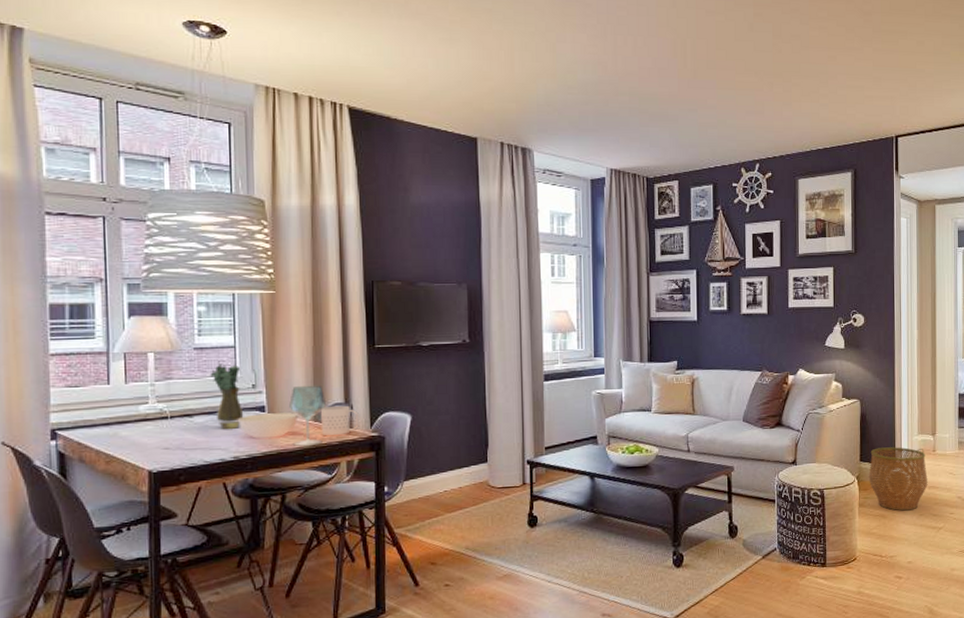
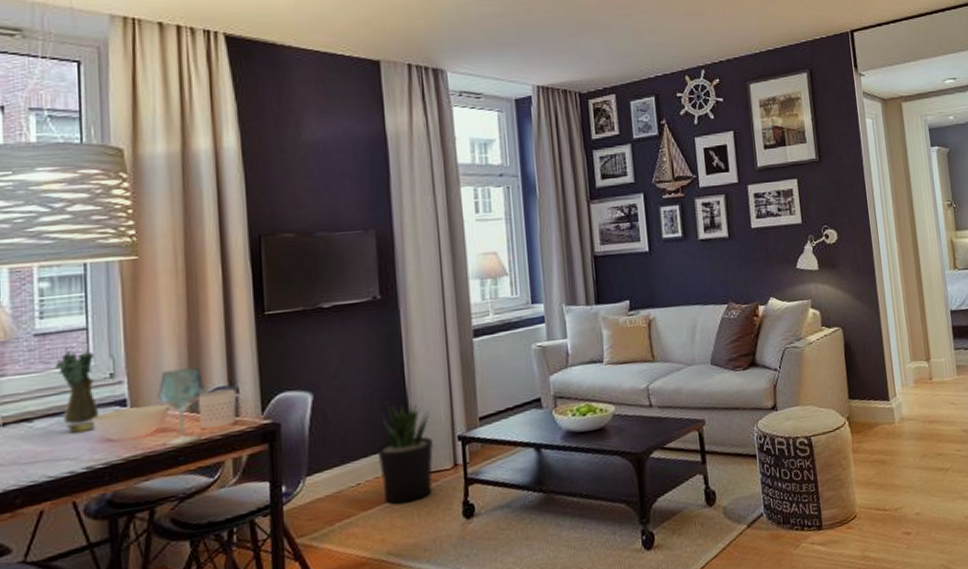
planter: none [461,427,507,511] -> present [377,402,434,505]
basket: present [868,447,928,511] -> none [859,378,928,454]

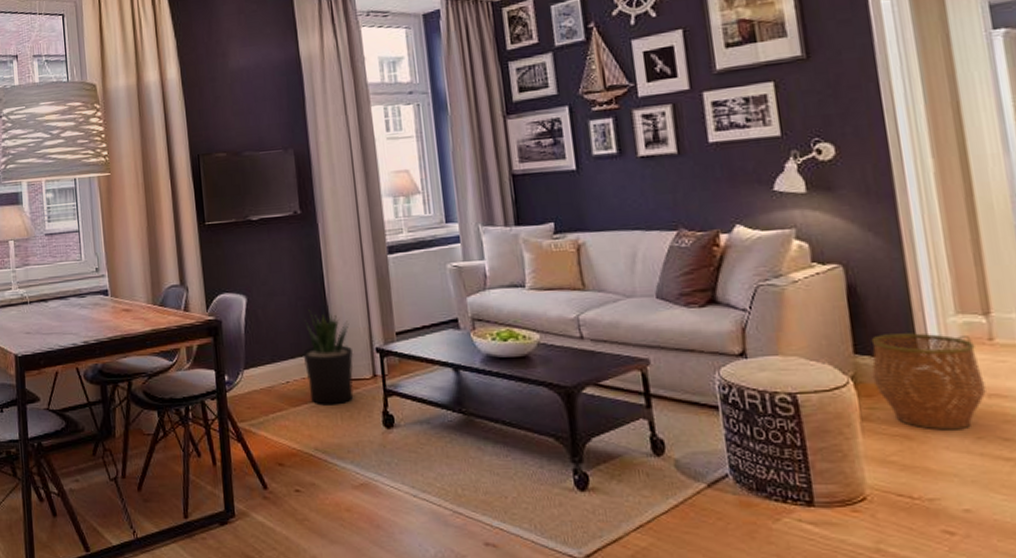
vase: present [55,349,100,434] -> none [59,247,91,314]
bowl: present [92,404,170,441] -> none [85,296,138,323]
wine glass: present [156,366,204,447] -> none [128,266,163,332]
mug: present [197,389,247,430] -> none [158,287,195,321]
basket: none [859,378,928,454] -> present [871,333,986,431]

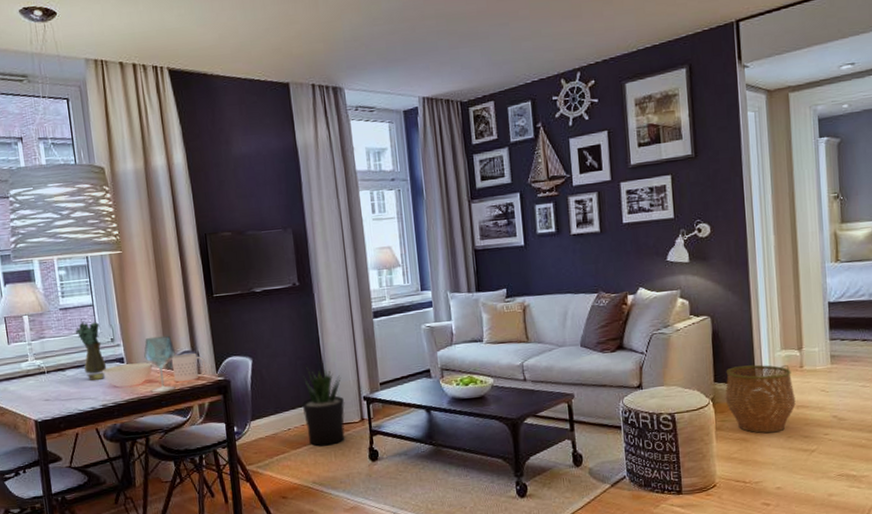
vase: none [59,247,91,314] -> present [75,320,107,381]
bowl: none [85,296,138,323] -> present [102,362,153,388]
wine glass: none [128,266,163,332] -> present [143,335,176,394]
mug: none [158,287,195,321] -> present [171,353,206,383]

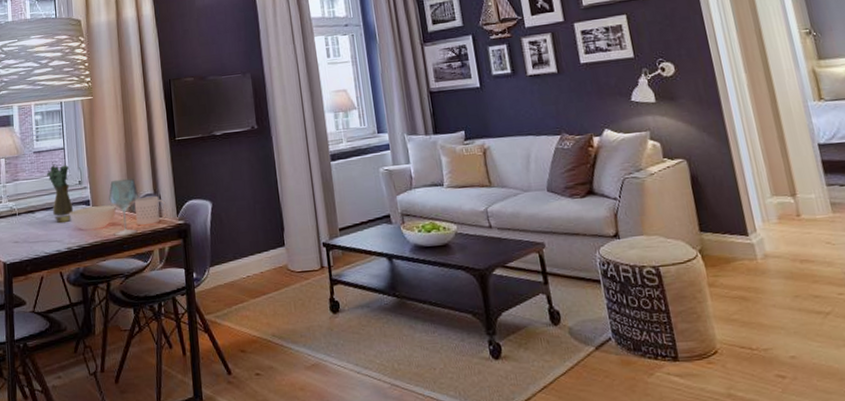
planter: present [301,367,345,447] -> none [260,211,305,296]
basket: present [725,364,796,434] -> none [711,212,799,292]

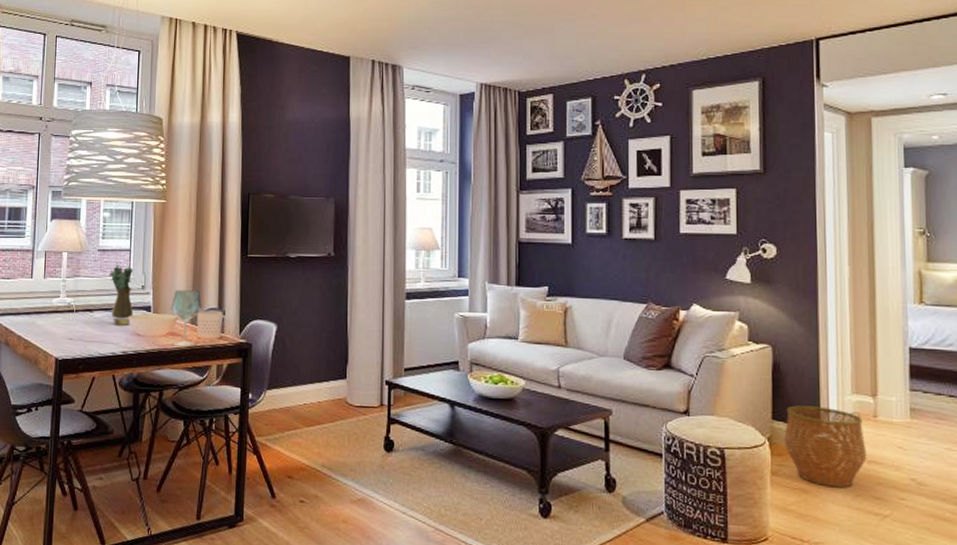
basket: none [711,212,799,292] -> present [784,405,867,488]

